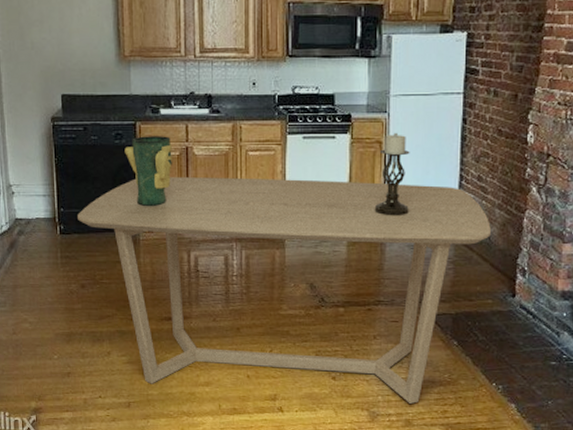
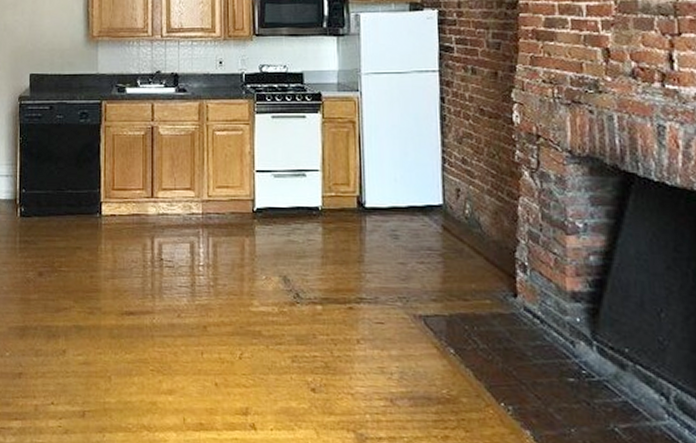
dining table: present [78,177,491,404] -> none [39,158,482,425]
vase: present [124,136,172,207] -> none [89,115,137,189]
candle holder: present [374,132,410,216] -> none [350,112,389,202]

